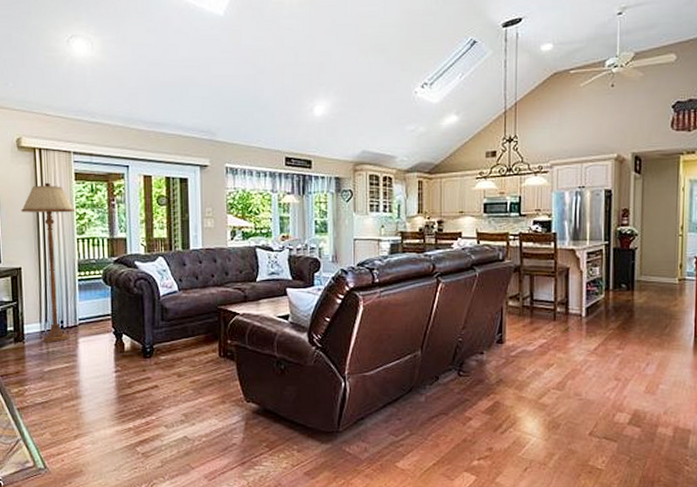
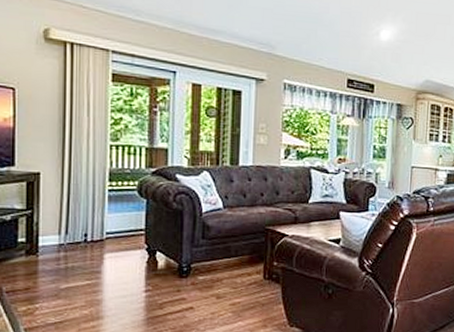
floor lamp: present [21,182,76,343] -> none [44,81,110,258]

